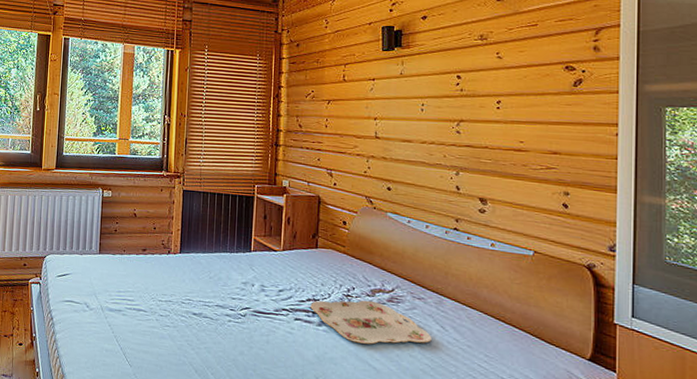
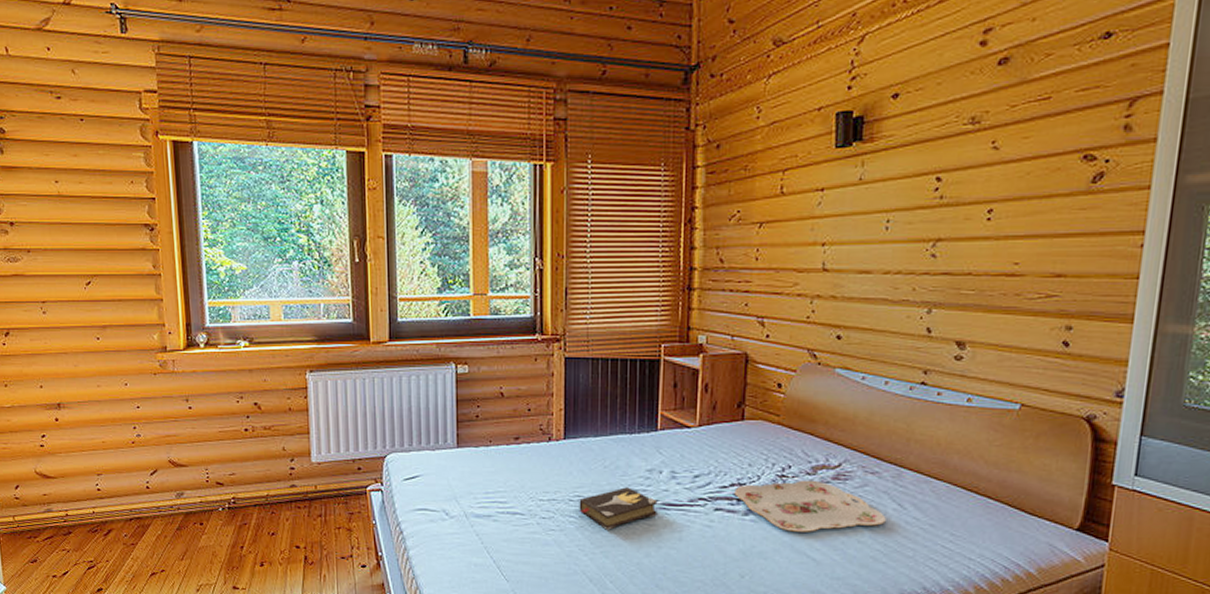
hardback book: none [189,295,250,330] -> present [579,487,658,530]

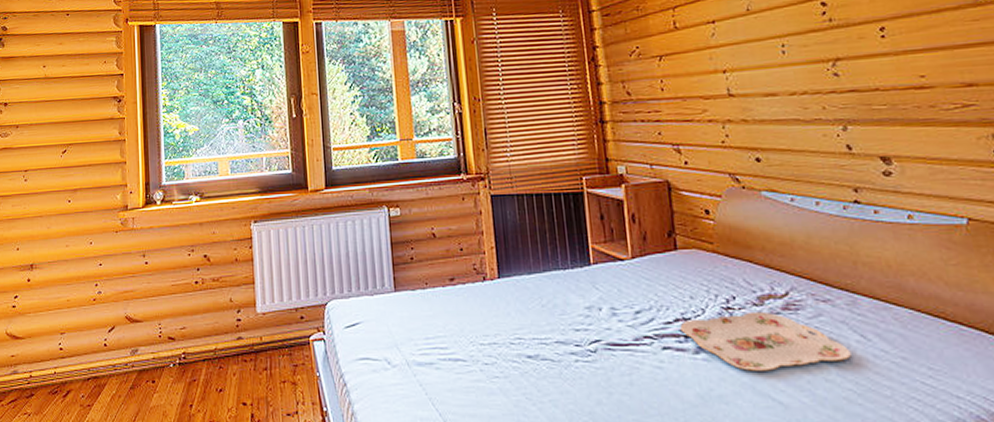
hardback book: present [579,487,658,530] -> none [520,327,603,375]

